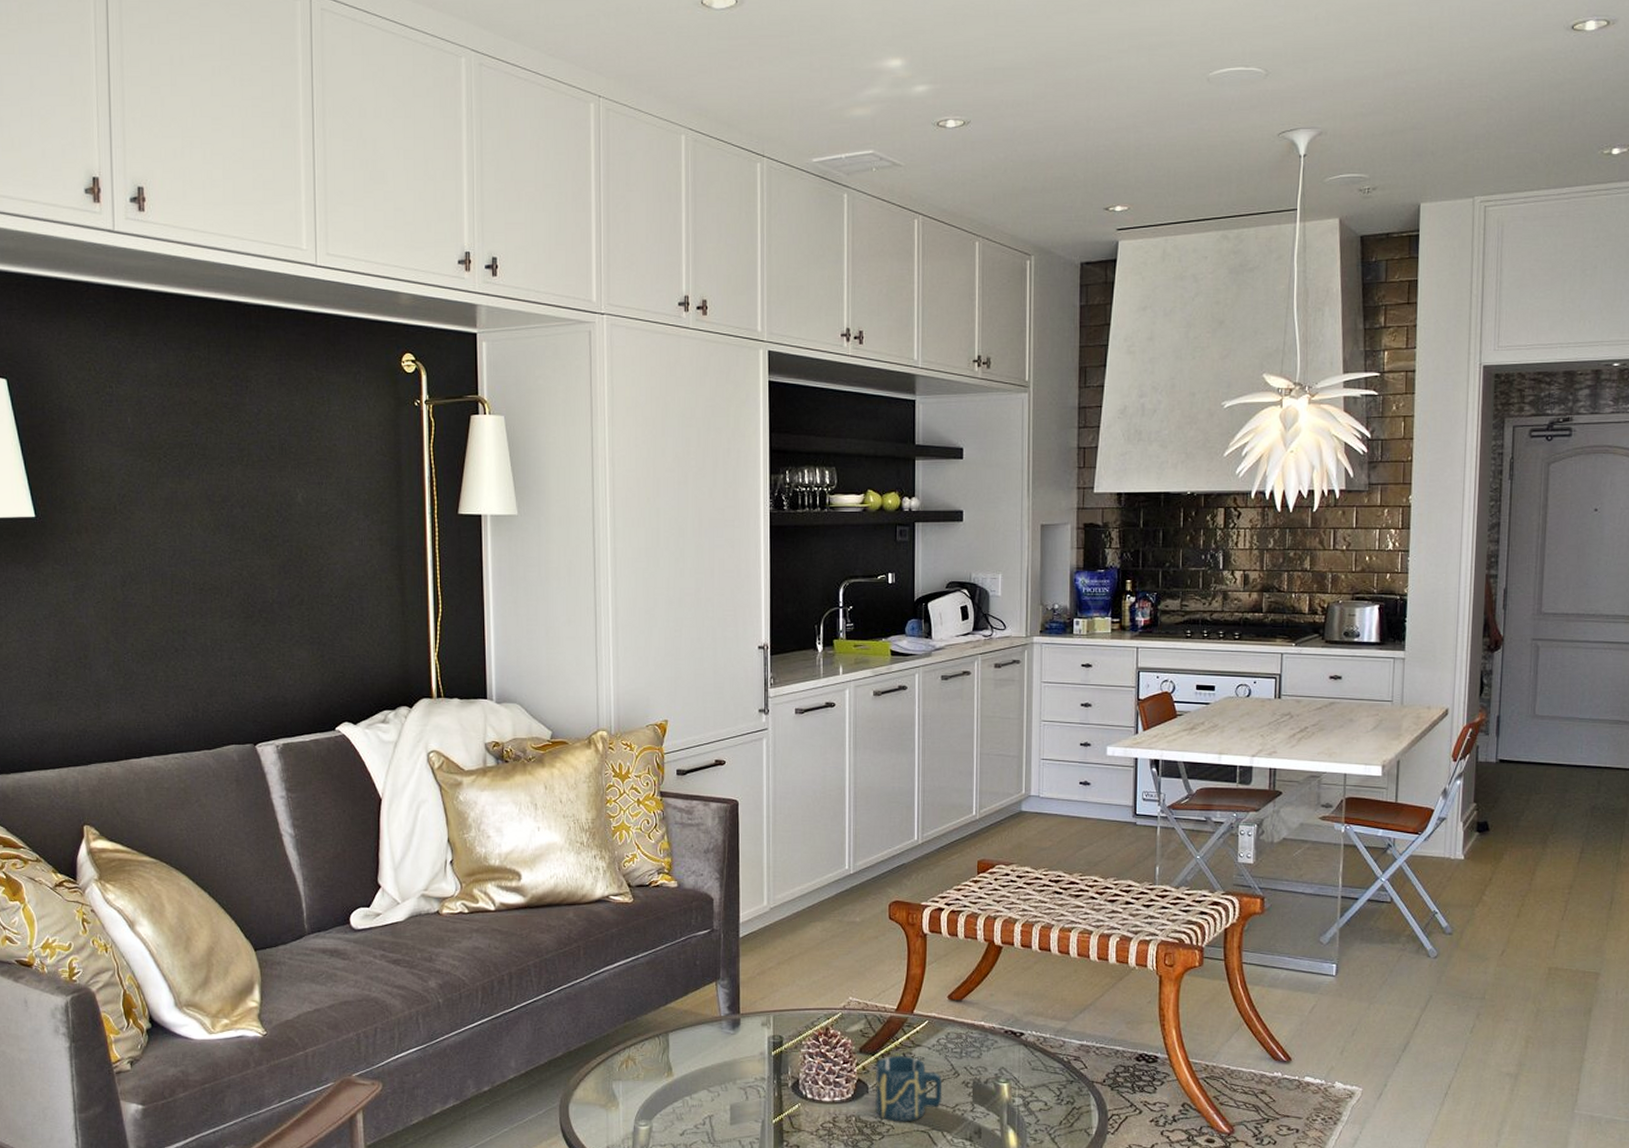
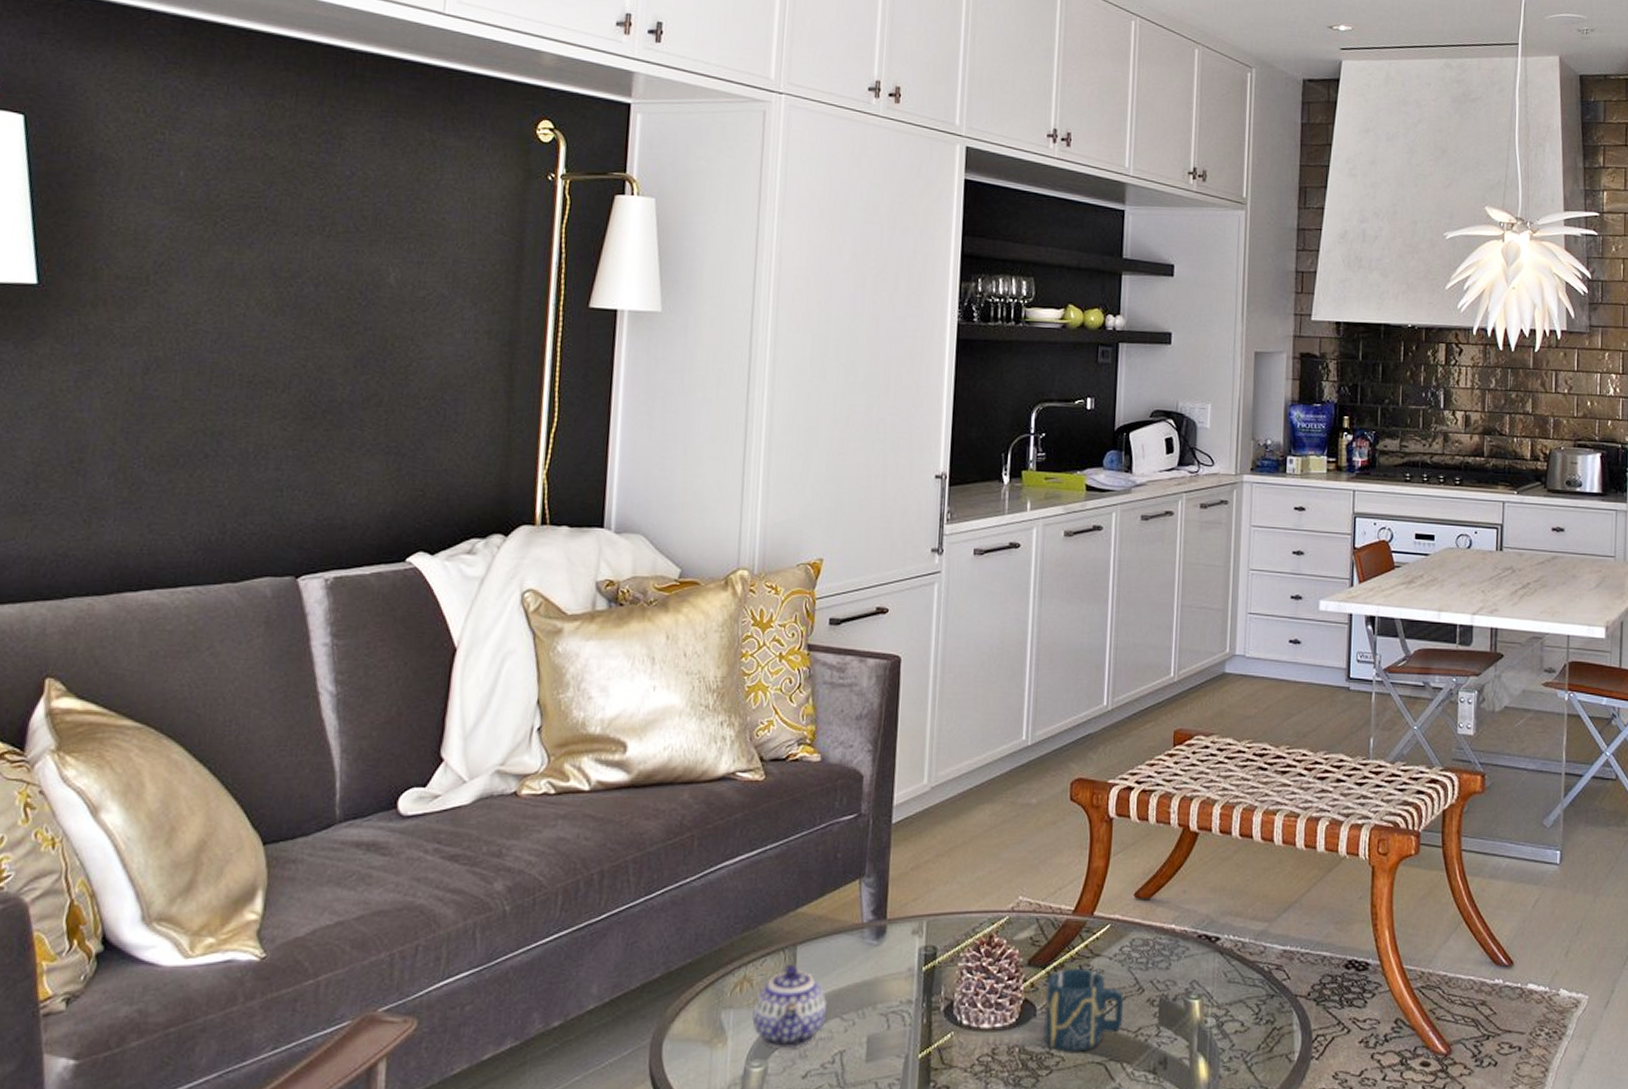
teapot: none [637,1047,697,1113] -> present [752,963,828,1049]

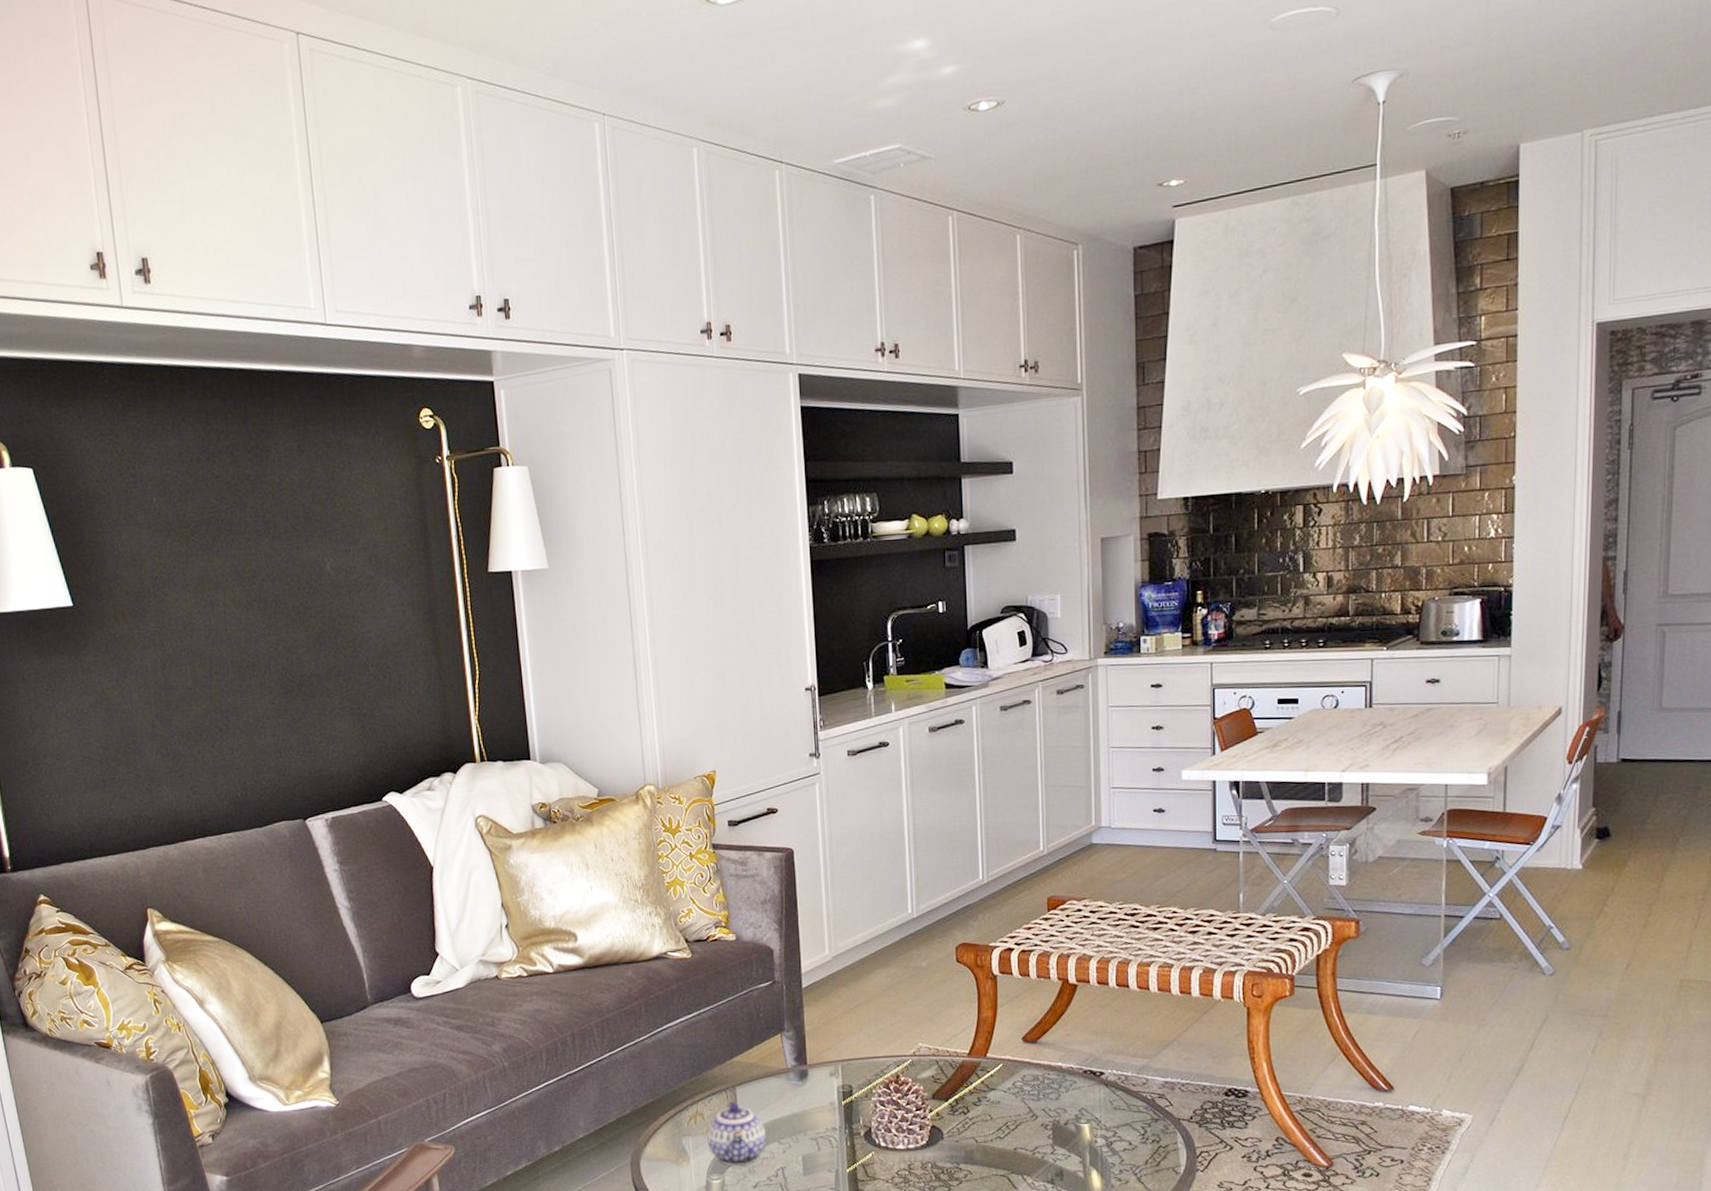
cup: present [1043,967,1124,1052] -> none [949,1099,1021,1167]

